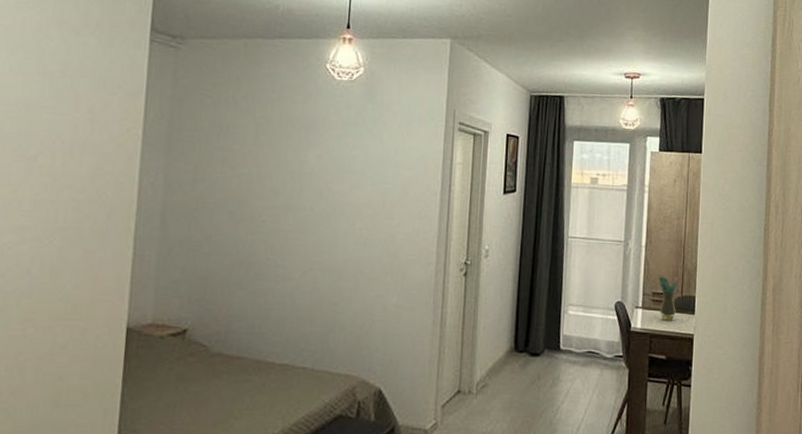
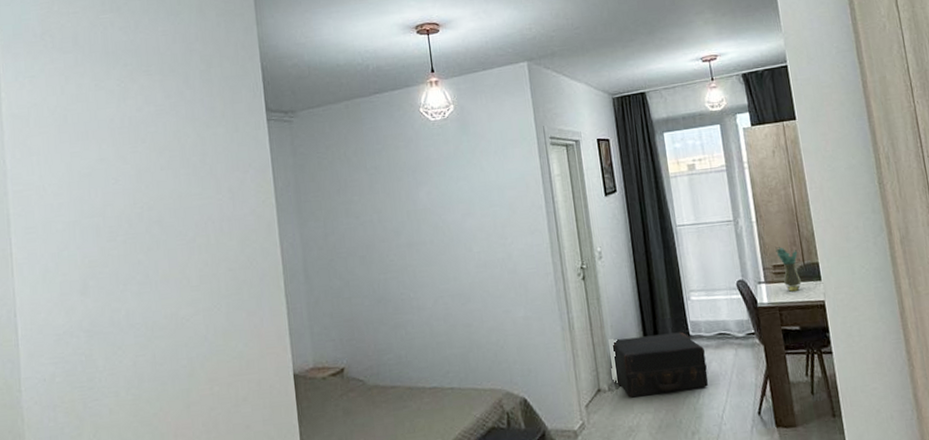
suitcase: none [477,342,572,404] -> present [613,332,709,398]

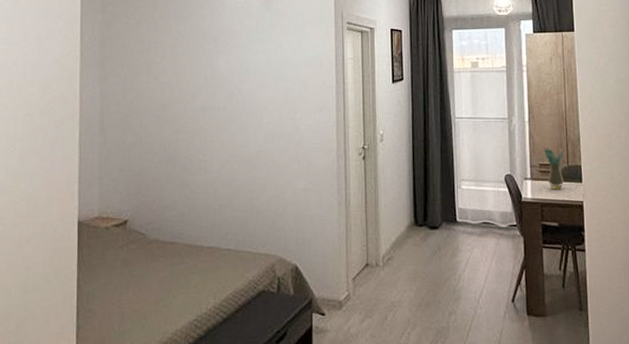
suitcase: present [613,332,709,398] -> none [383,217,470,275]

